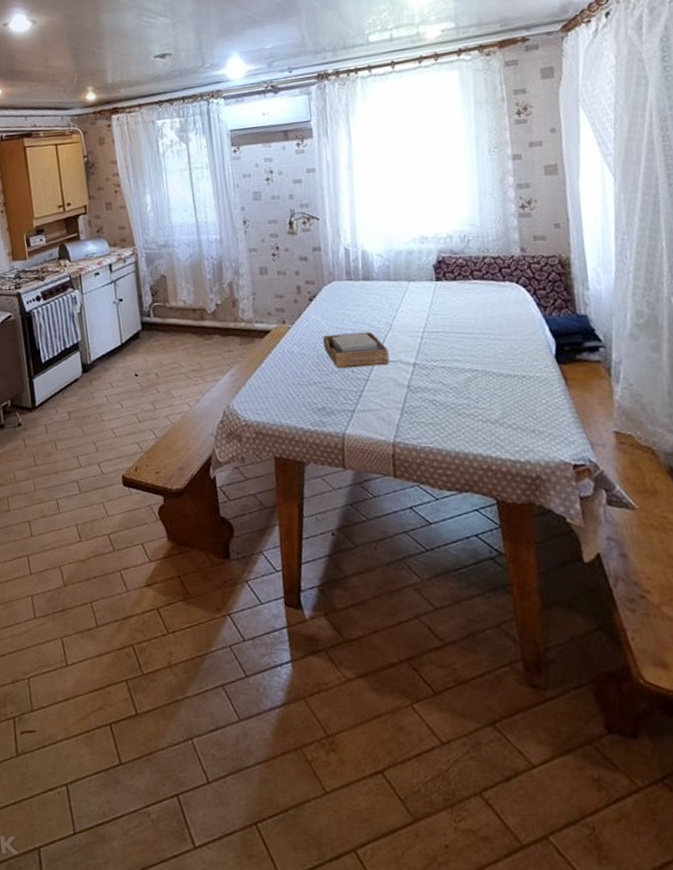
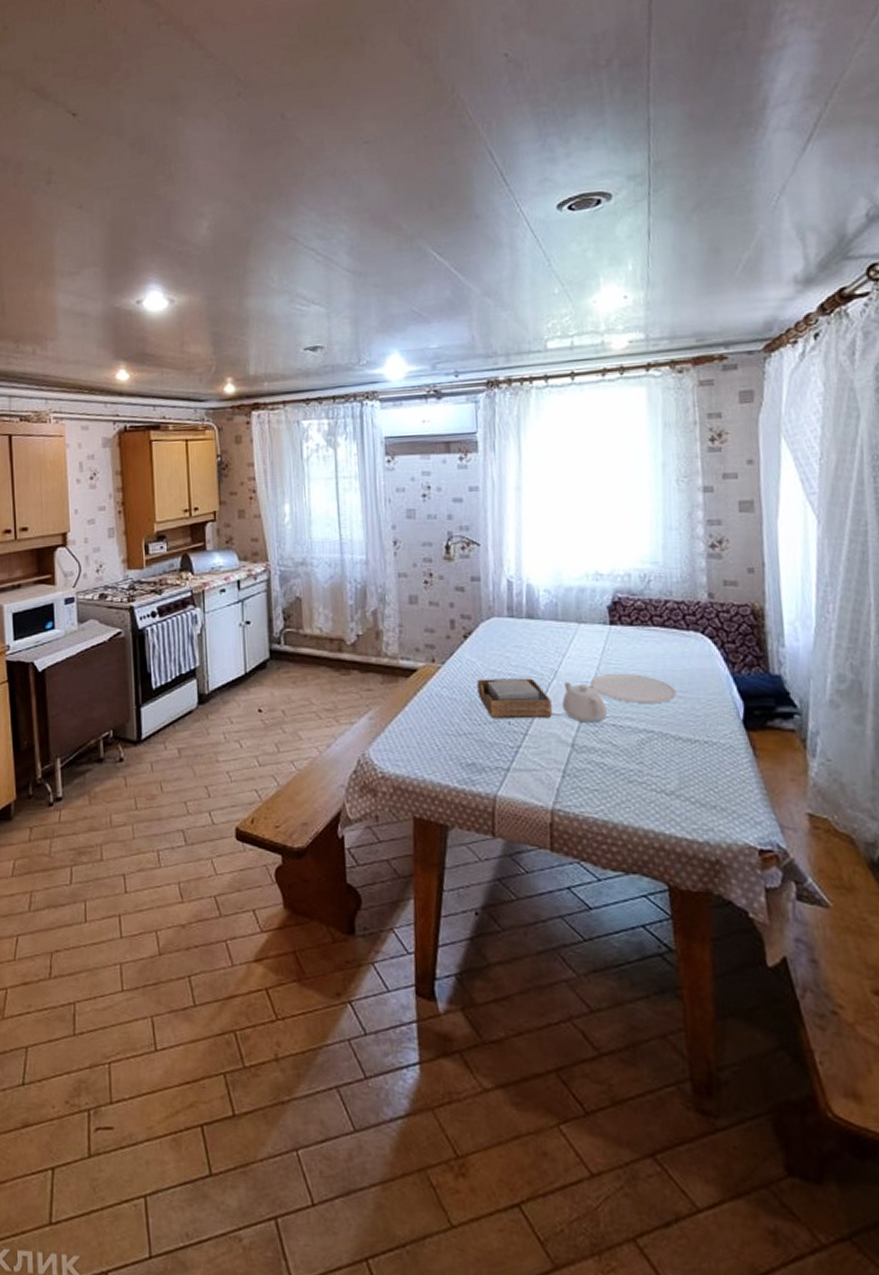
teapot: none [398,333,438,367] -> present [562,682,608,723]
plate: none [420,322,496,348] -> present [589,673,676,704]

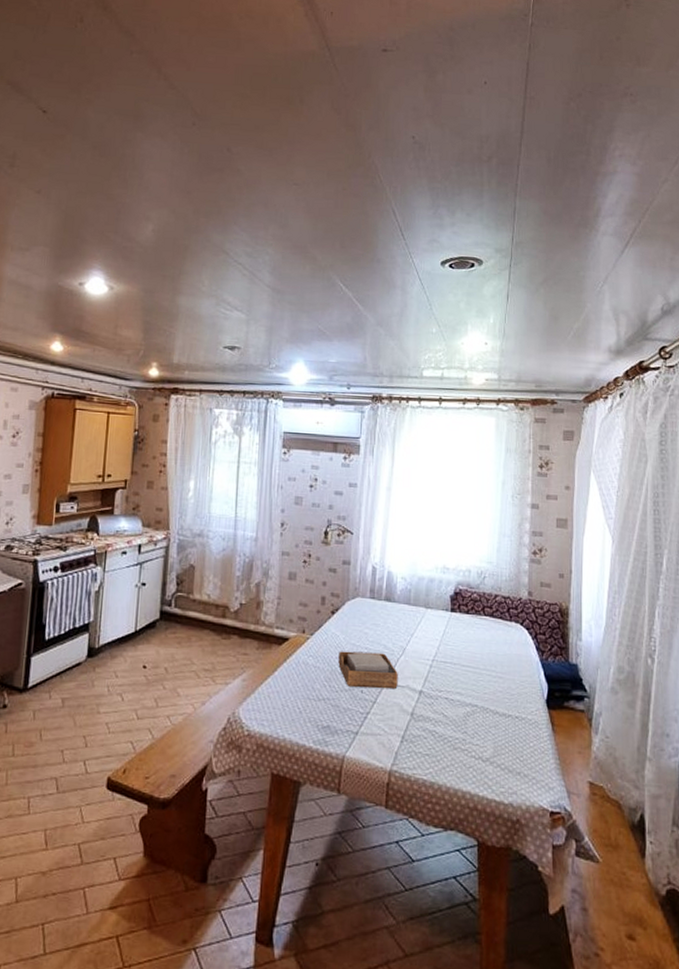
teapot: present [562,682,608,723] -> none [407,658,443,696]
plate: present [589,673,676,704] -> none [430,653,497,682]

